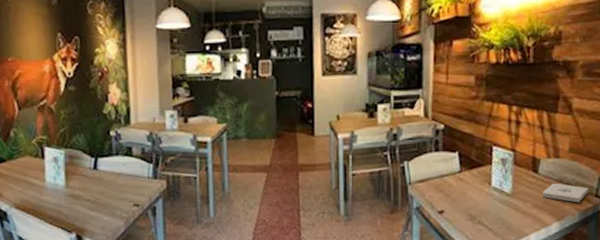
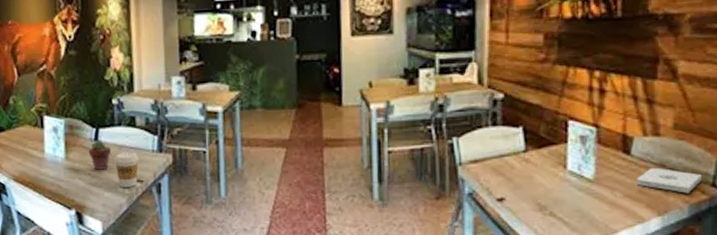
potted succulent: none [87,168,110,196] -> present [88,140,112,170]
coffee cup: none [113,178,135,212] -> present [114,151,139,188]

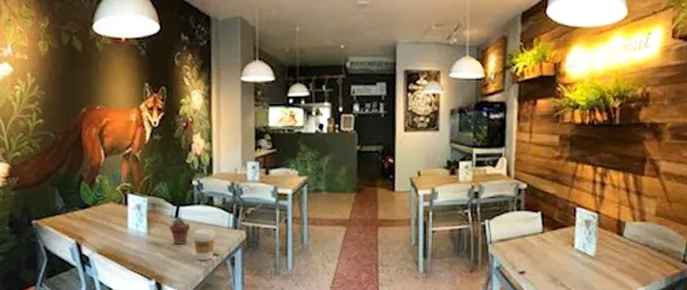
notepad: present [637,167,703,194] -> none [627,247,676,268]

